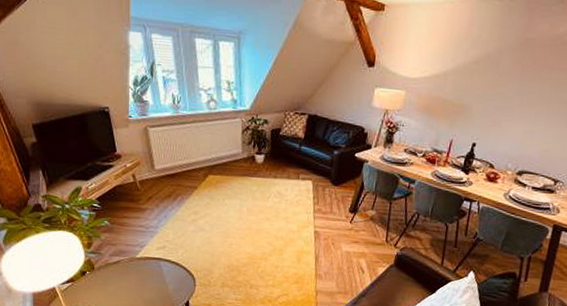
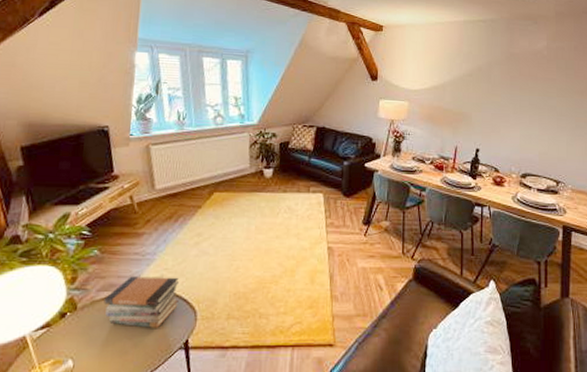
book stack: none [116,245,180,290] -> present [104,276,180,328]

